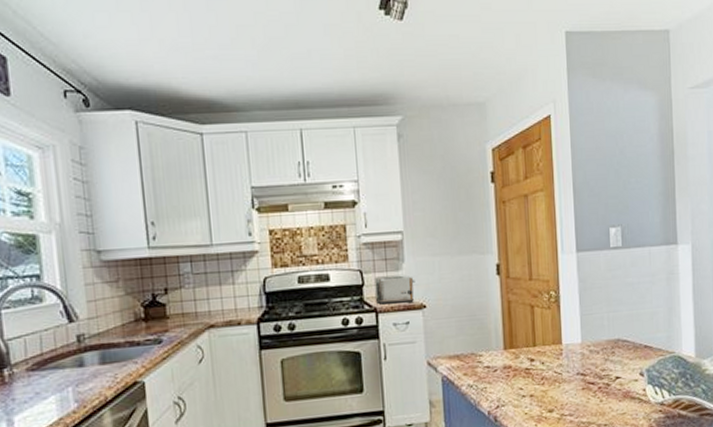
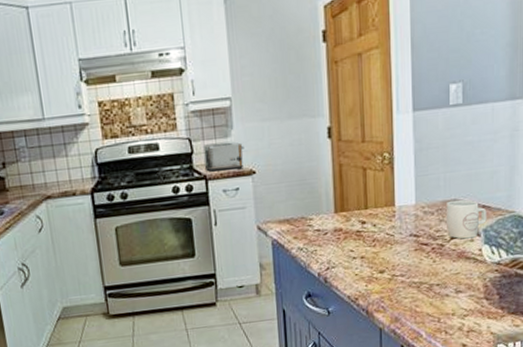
mug: none [610,339,649,379] -> present [445,199,487,239]

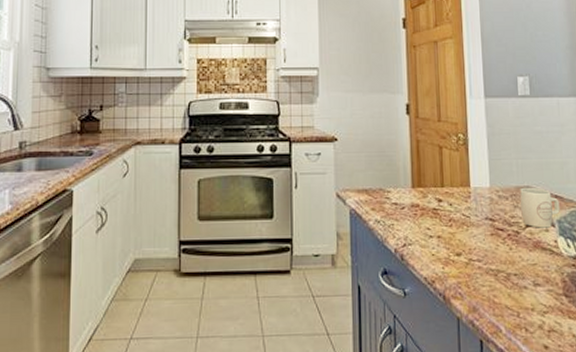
toaster: present [203,141,245,172] -> none [289,108,328,136]

